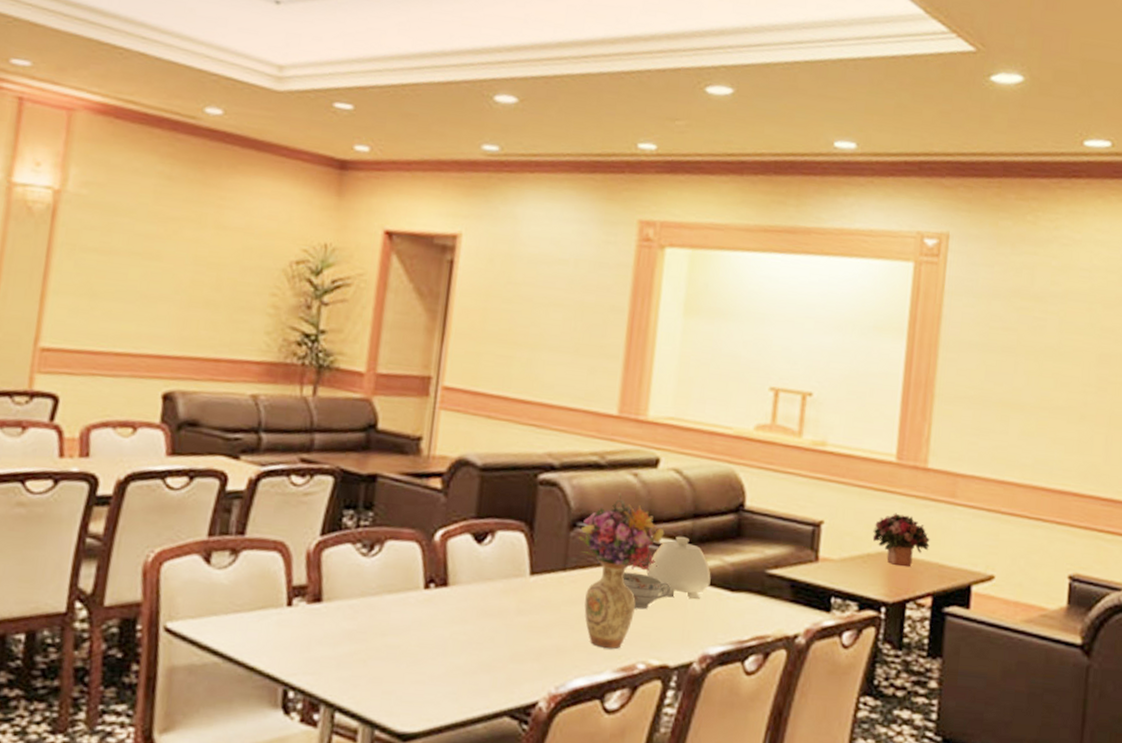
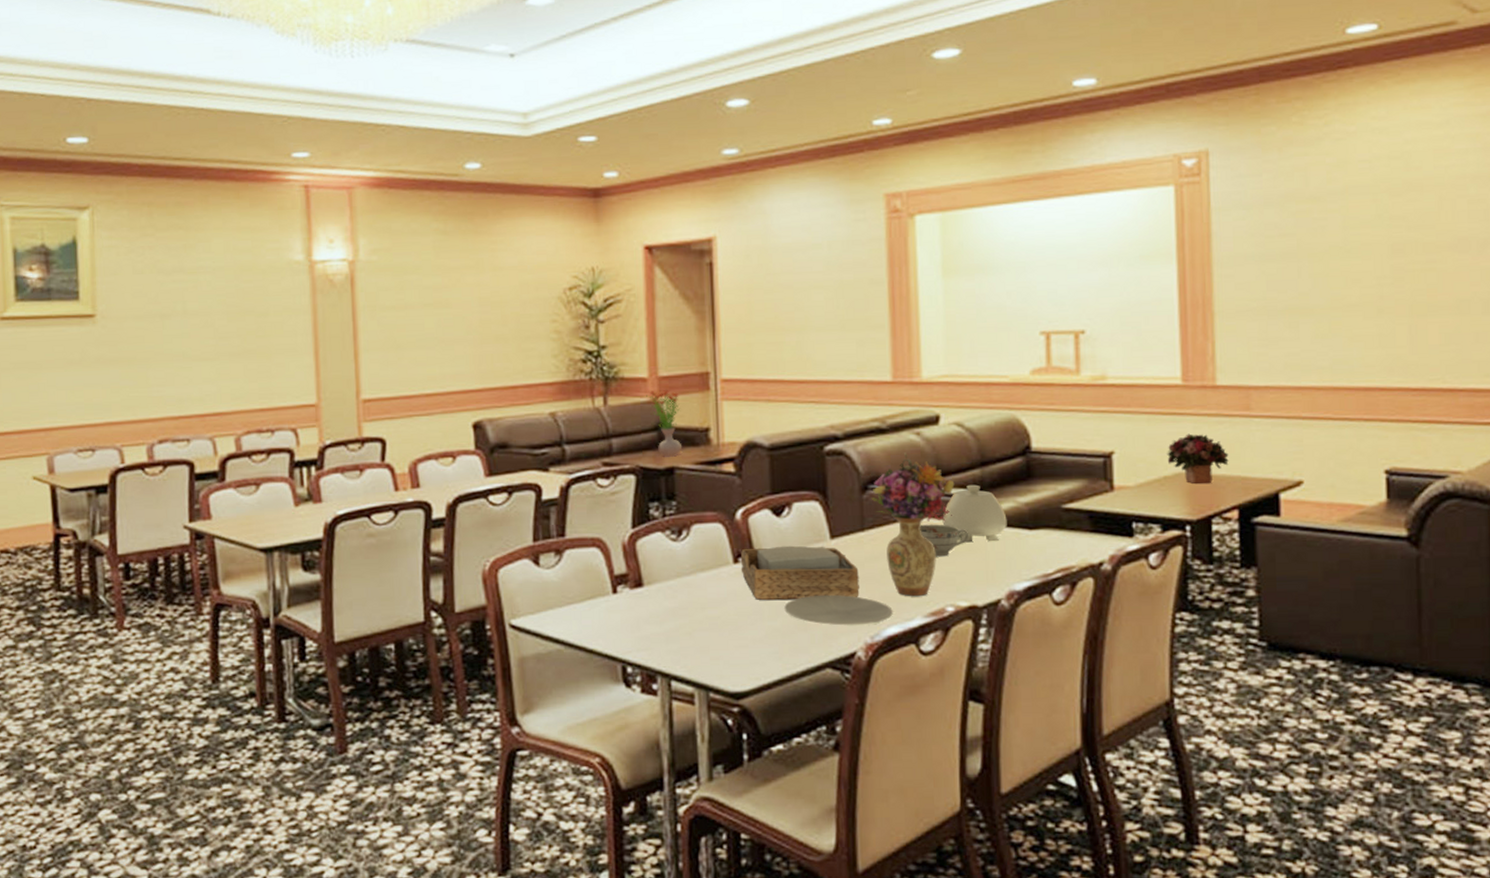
flower arrangement: none [360,387,396,463] -> present [646,390,683,457]
napkin holder: none [430,573,554,642] -> present [740,545,860,601]
plate: none [470,634,583,674] -> present [784,594,893,626]

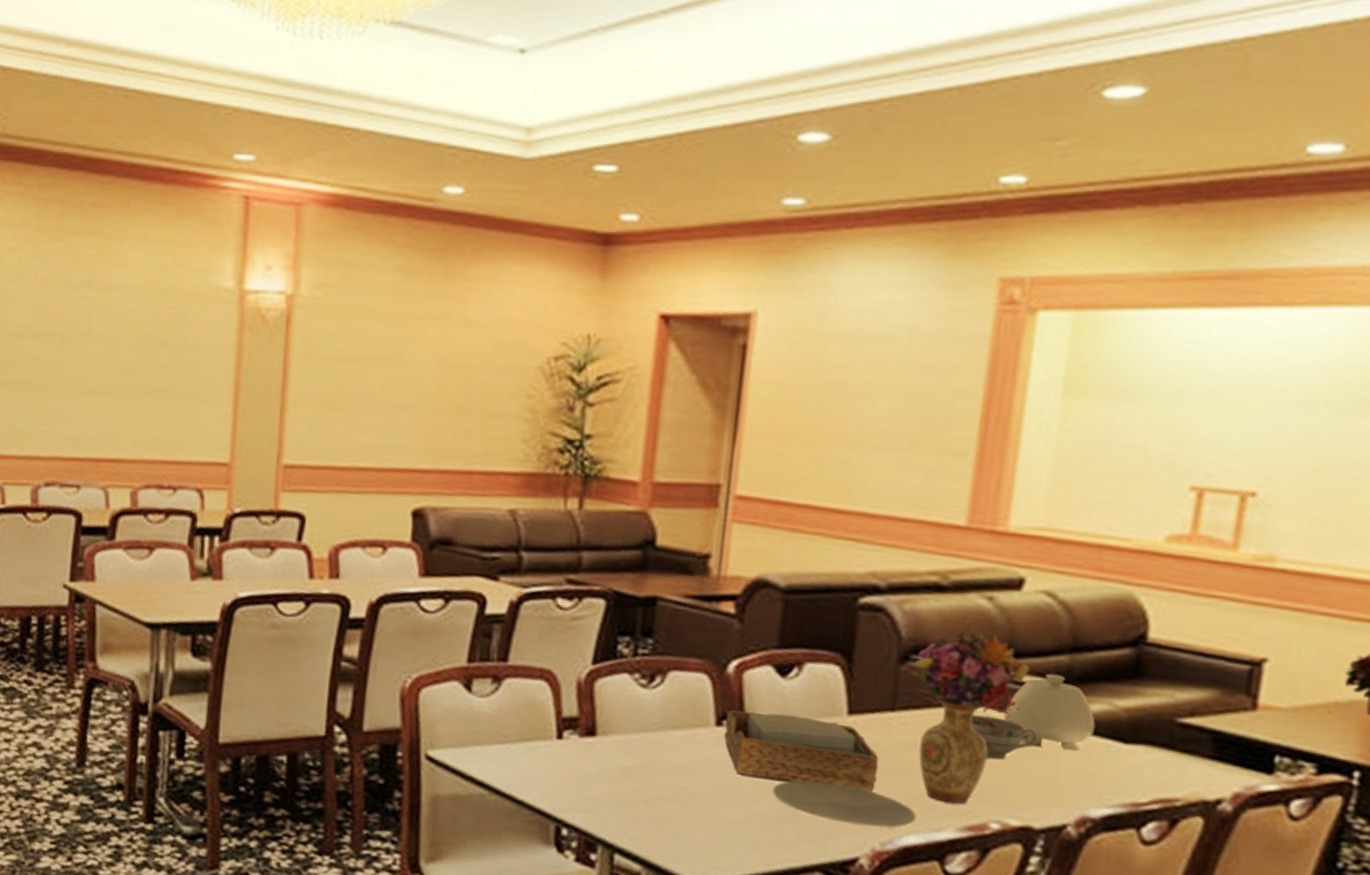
flower arrangement: present [646,390,683,457] -> none [634,498,677,585]

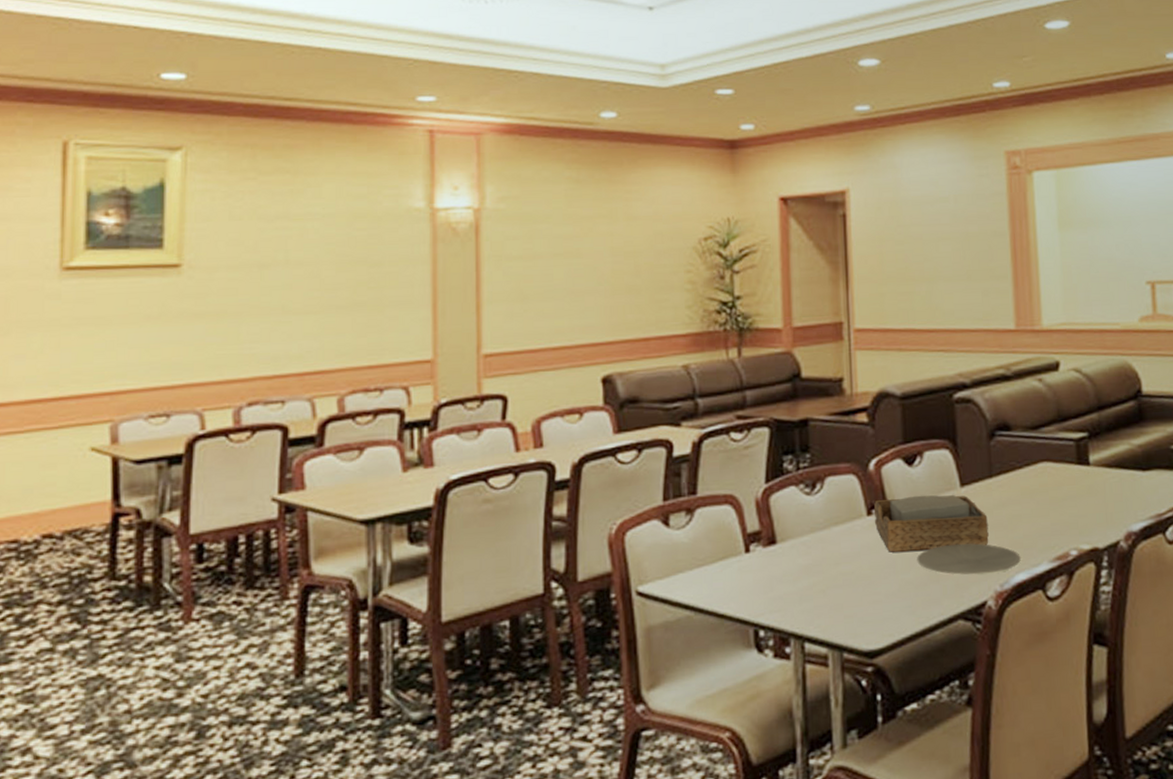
flower arrangement: present [911,620,1030,804] -> none [998,398,1075,542]
teacup: present [970,714,1039,759] -> none [1044,468,1090,501]
teapot: present [1003,673,1096,752] -> none [1064,428,1123,486]

